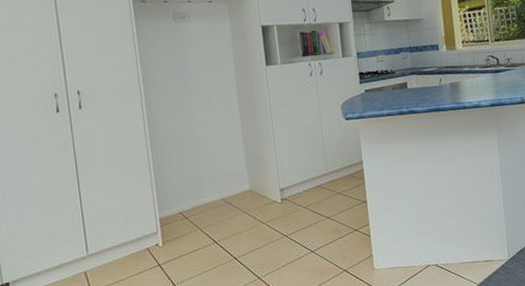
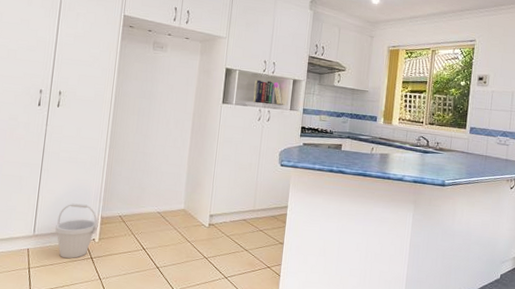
bucket: none [110,209,158,273] -> present [55,203,98,259]

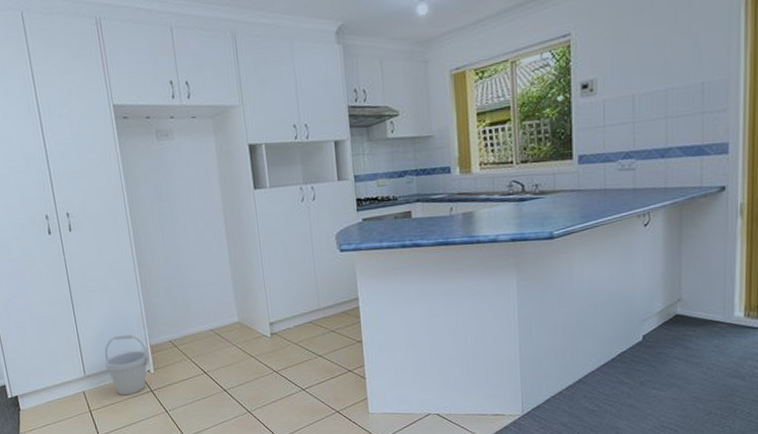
books: present [252,79,282,106] -> none [287,148,326,181]

